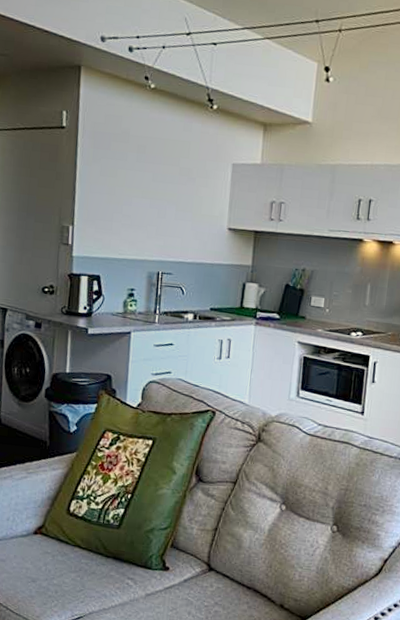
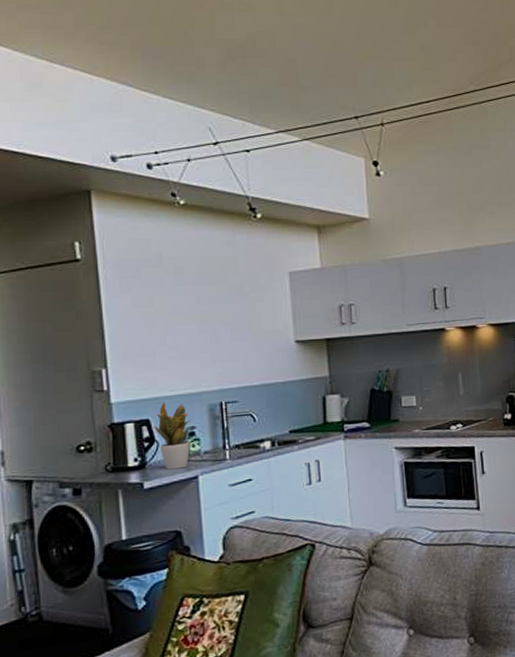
potted plant: none [103,263,136,323] -> present [154,402,197,470]

